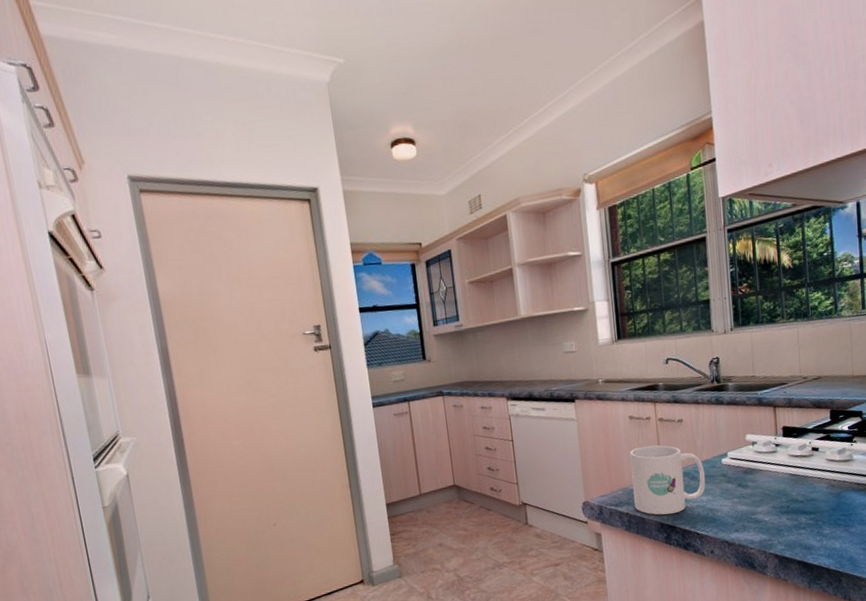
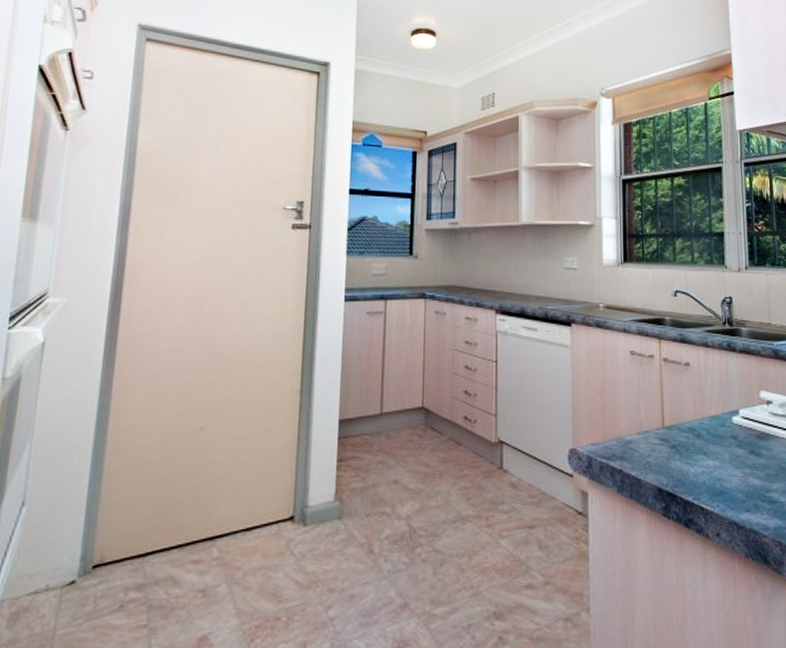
mug: present [629,445,706,515] -> none [627,389,713,479]

